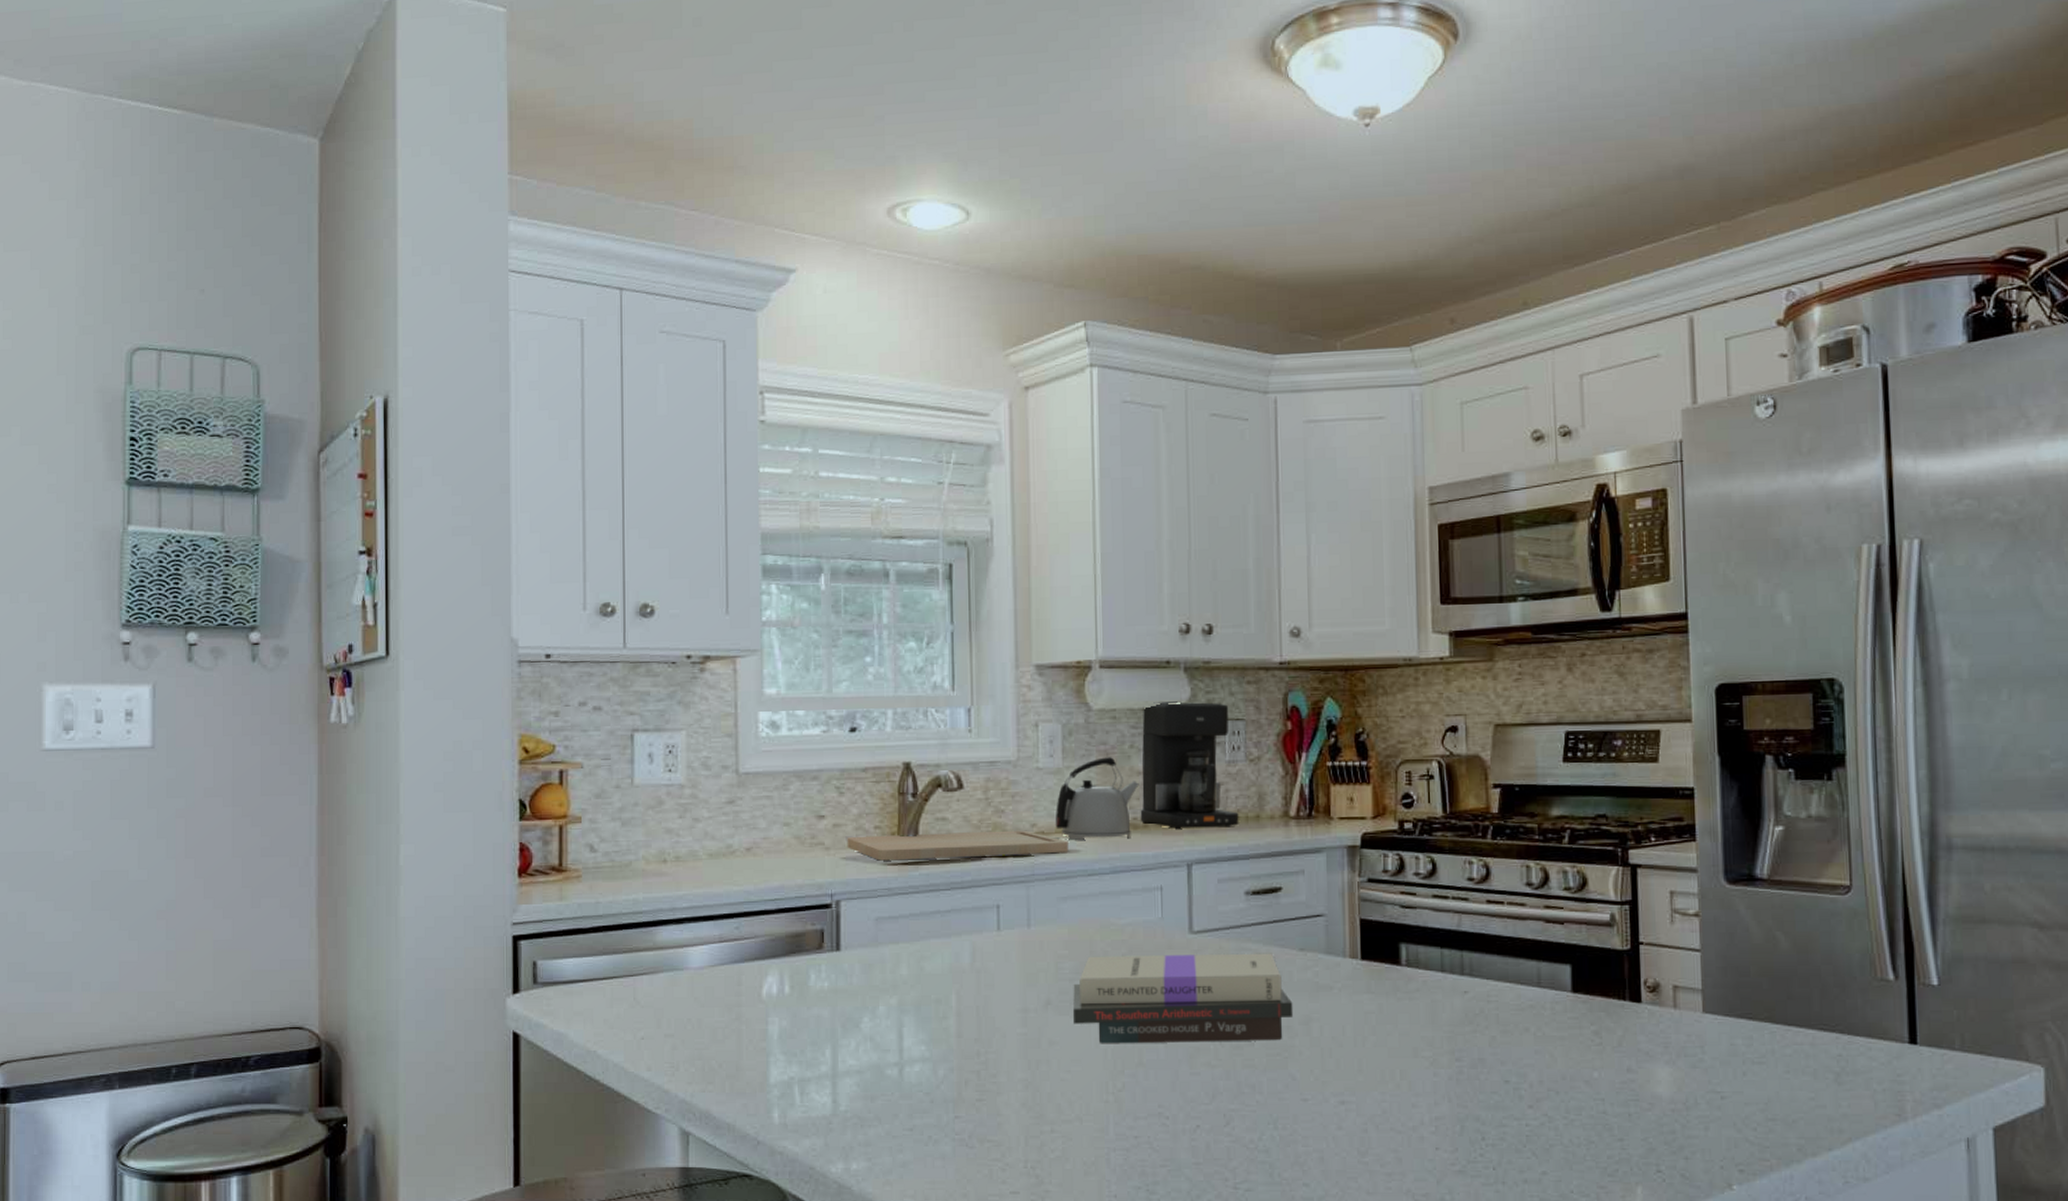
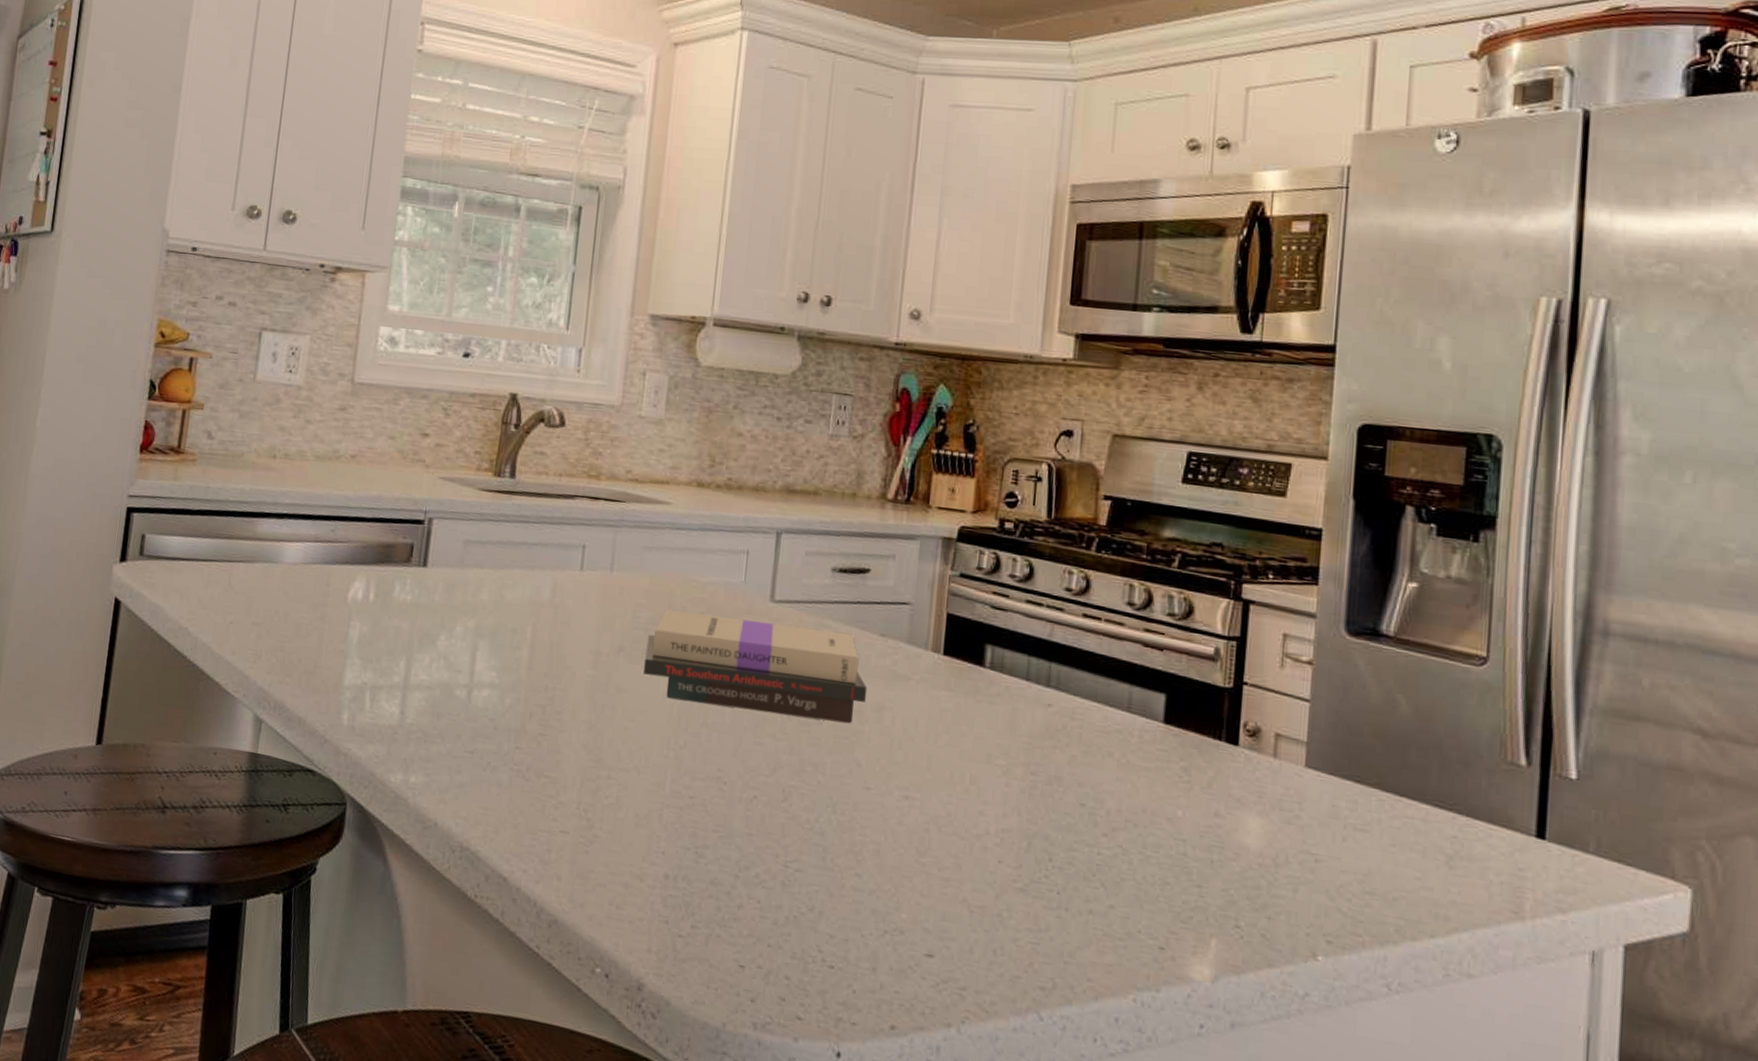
cutting board: present [847,830,1069,861] -> none [446,458,661,503]
kettle: present [1055,757,1139,840] -> none [650,414,739,497]
coffee maker: present [1140,702,1239,829] -> none [735,366,838,501]

